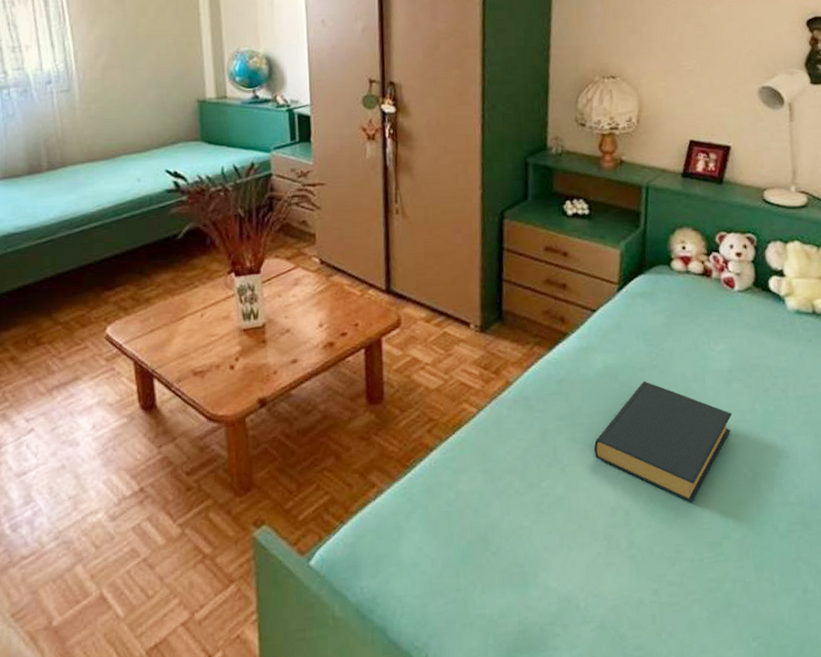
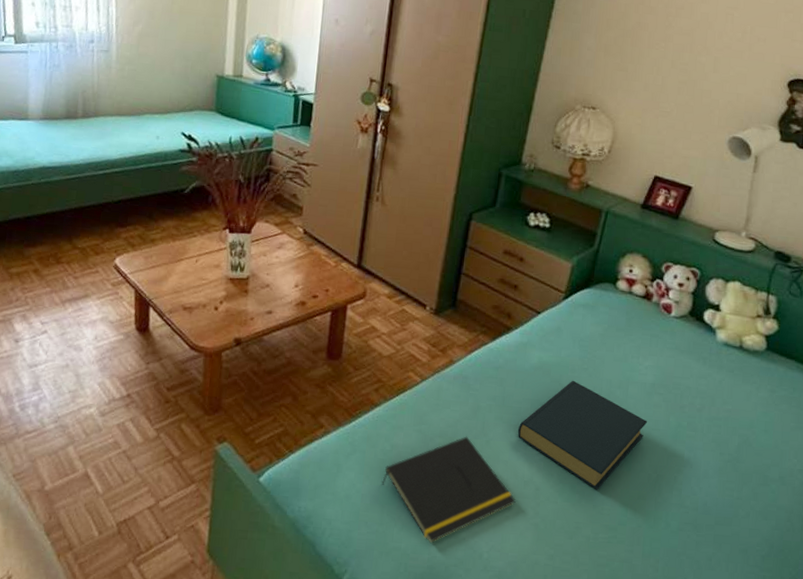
notepad: none [452,467,606,602] -> present [382,436,516,543]

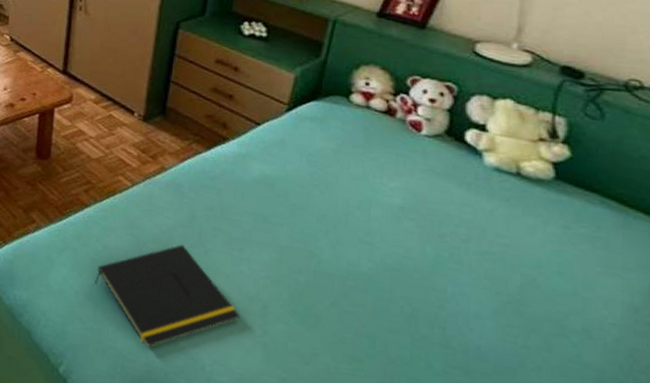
hardback book: present [517,380,648,490] -> none [239,196,397,317]

